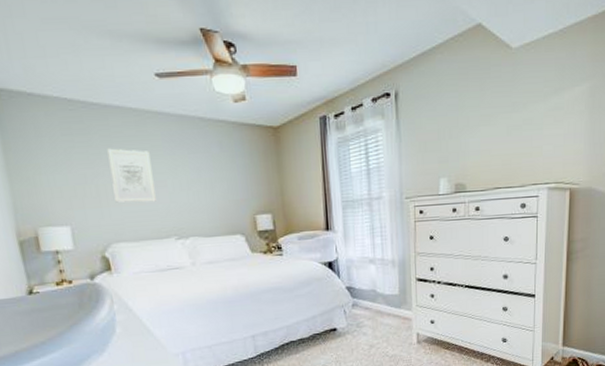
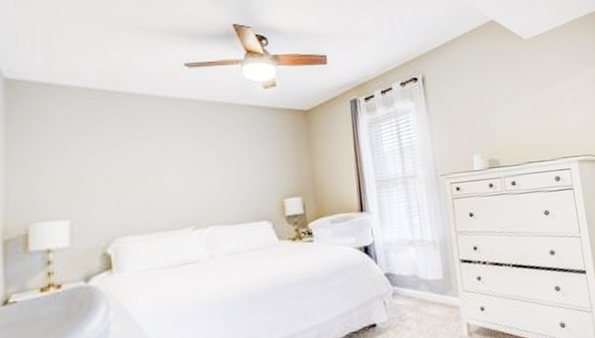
wall art: present [107,148,156,203] -> none [125,135,174,192]

